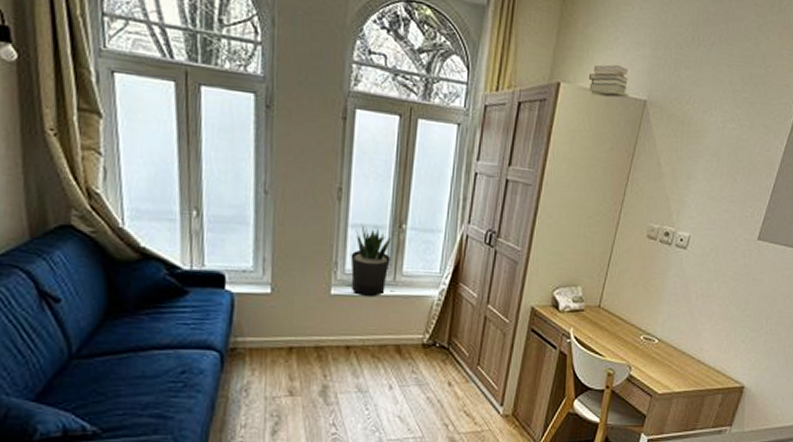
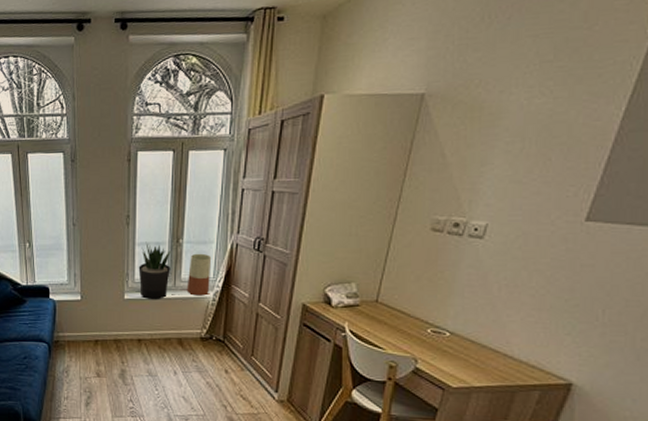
vase: none [408,242,439,295] -> present [186,253,212,297]
books: present [588,64,629,98] -> none [354,65,402,100]

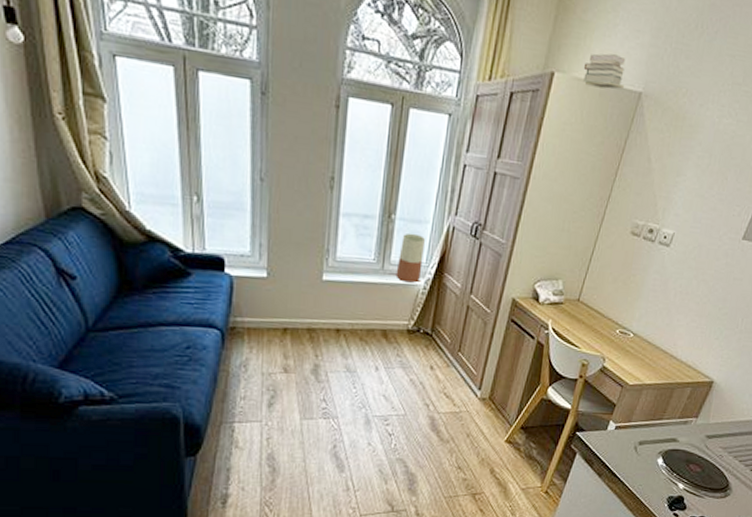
planter: present [138,241,171,300] -> none [341,212,381,285]
books: none [354,65,402,100] -> present [583,53,626,90]

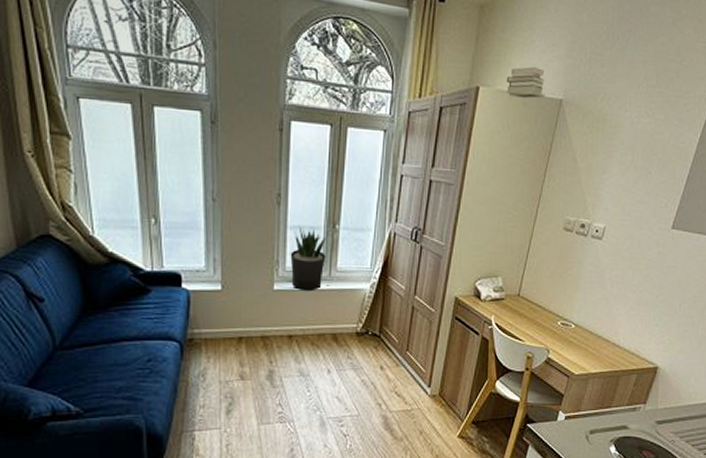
planter: none [341,212,381,285] -> present [290,225,326,292]
vase: present [395,233,426,284] -> none [342,241,369,289]

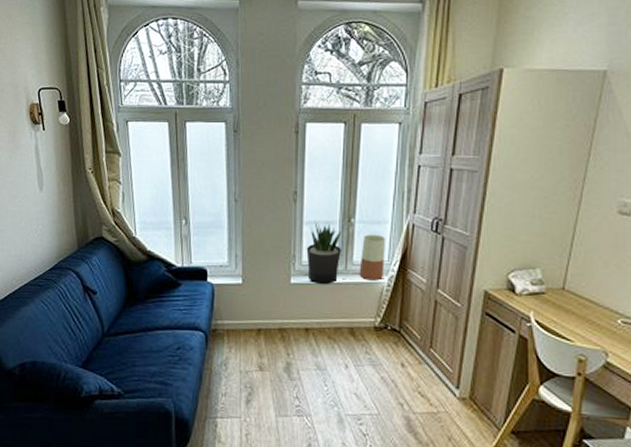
vase: none [342,241,369,289] -> present [359,234,386,282]
books: present [506,67,545,99] -> none [534,41,584,75]

